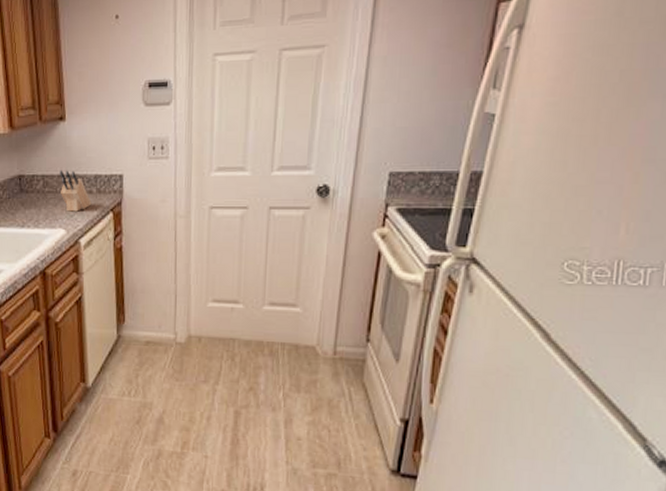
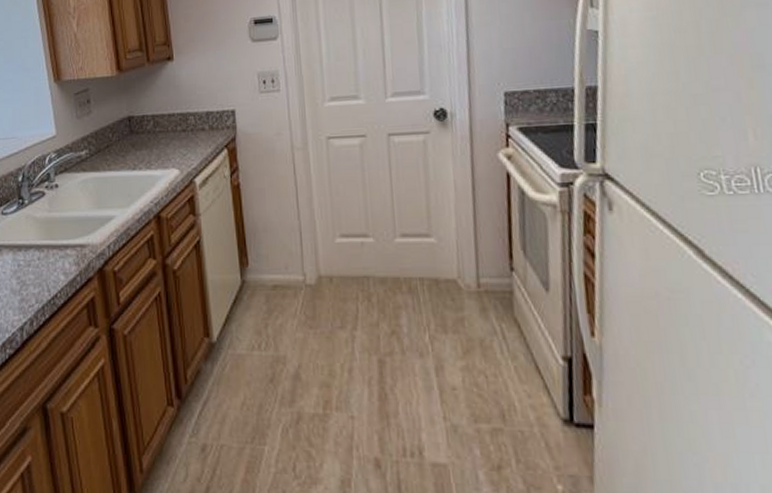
knife block: present [60,170,92,212] -> none [170,108,205,151]

